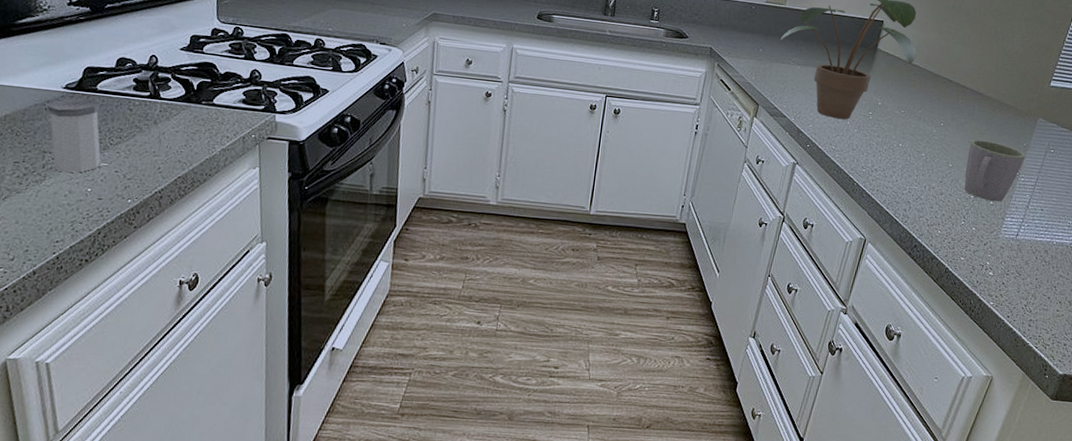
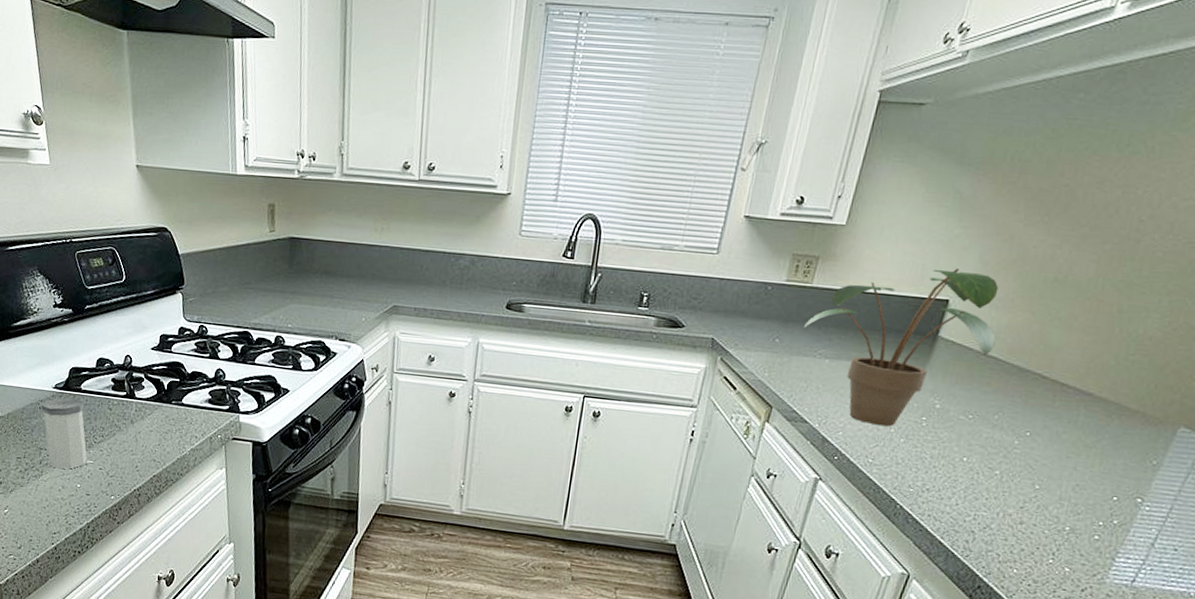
mug: present [964,139,1025,202] -> none [1056,454,1155,537]

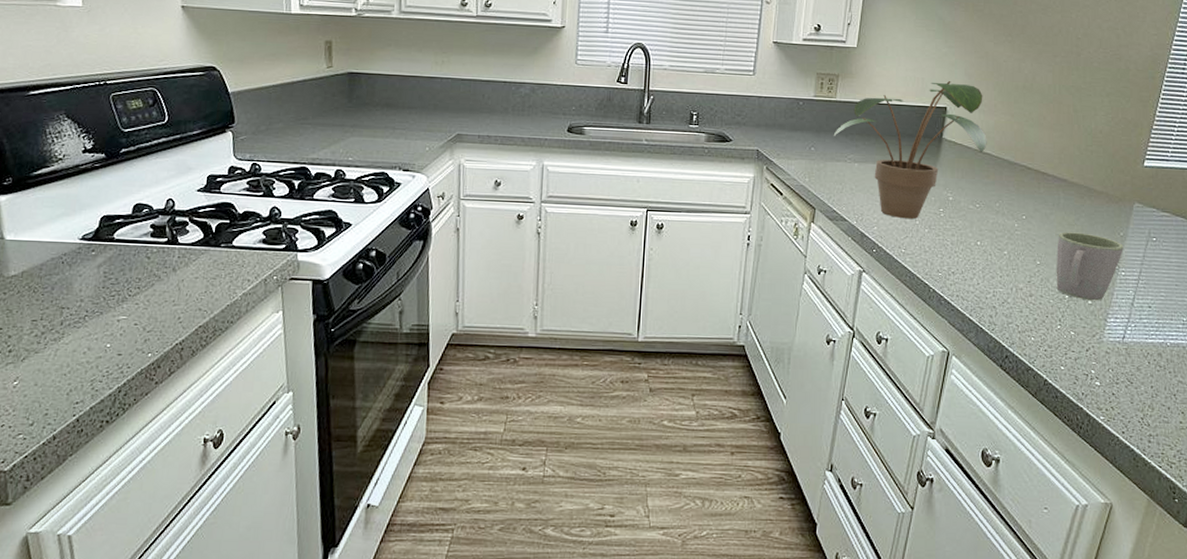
salt shaker: present [41,398,87,469] -> none [64,249,120,329]
mug: none [1056,454,1155,537] -> present [1056,232,1124,301]

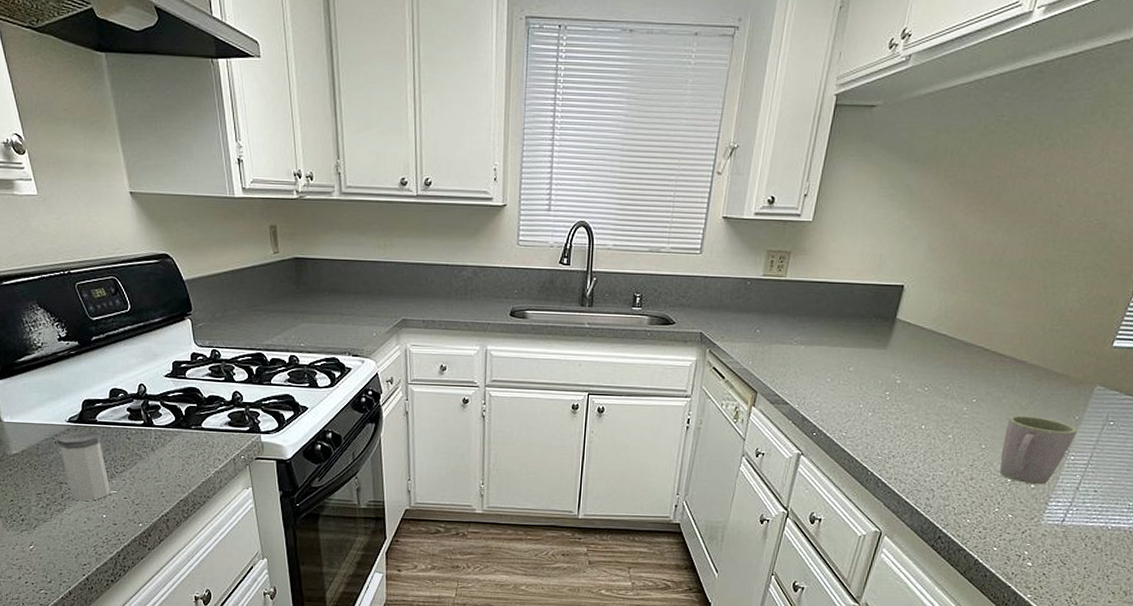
salt shaker: none [64,249,120,329] -> present [57,430,110,502]
potted plant: present [833,80,987,220] -> none [780,256,945,403]

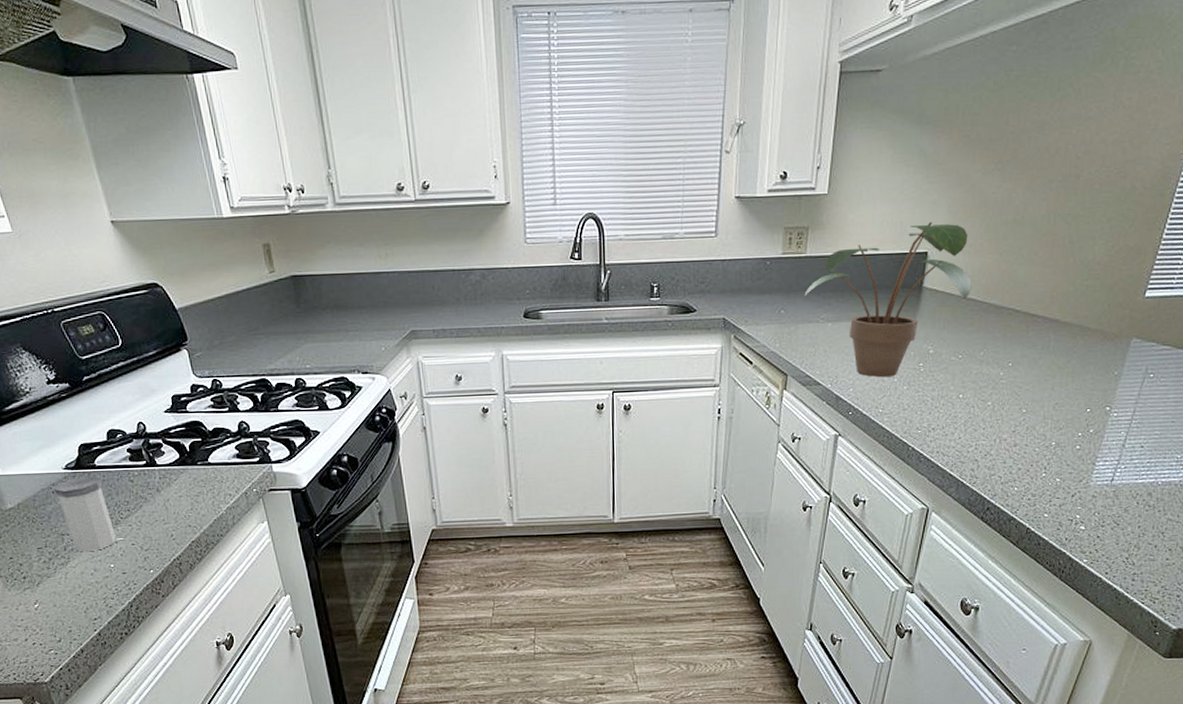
potted plant: none [780,256,945,403] -> present [804,221,972,378]
mug: present [1000,415,1077,485] -> none [1043,375,1117,446]

